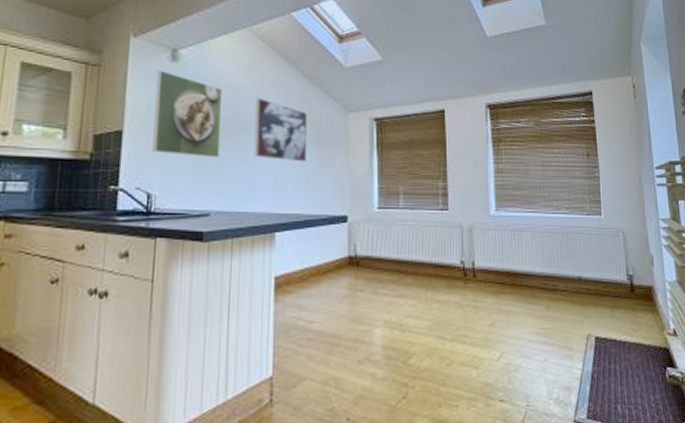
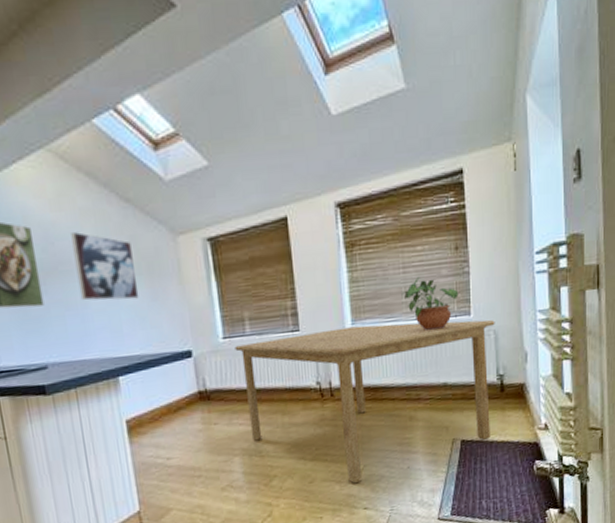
dining table: none [388,212,623,372] -> present [235,319,495,484]
potted plant: none [540,176,591,225] -> present [401,277,459,331]

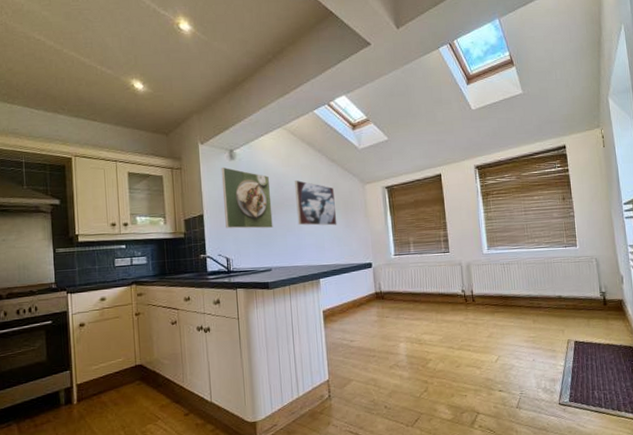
dining table: present [235,319,495,484] -> none [402,250,598,370]
potted plant: present [401,277,459,331] -> none [524,218,567,257]

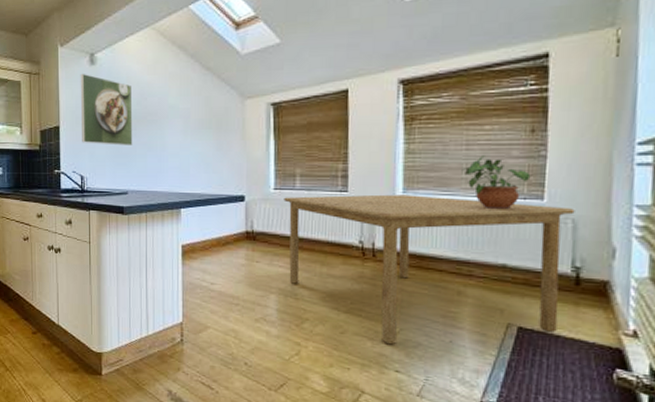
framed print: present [295,180,337,226] -> none [160,91,207,148]
dining table: none [402,250,598,370] -> present [284,194,575,345]
potted plant: none [524,218,567,257] -> present [461,155,531,210]

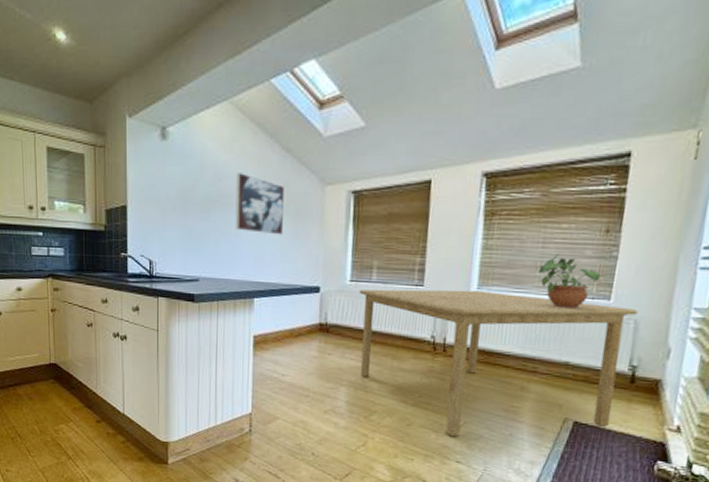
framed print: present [80,73,133,145] -> none [150,148,207,230]
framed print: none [160,91,207,148] -> present [235,173,284,235]

